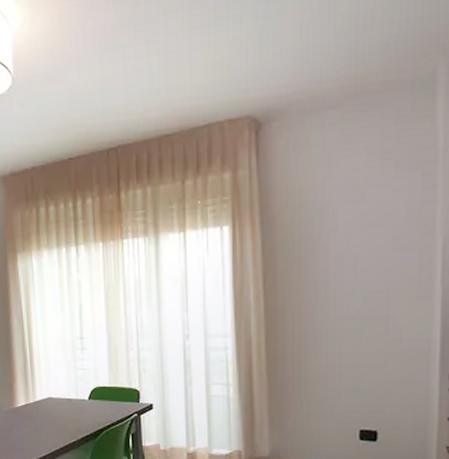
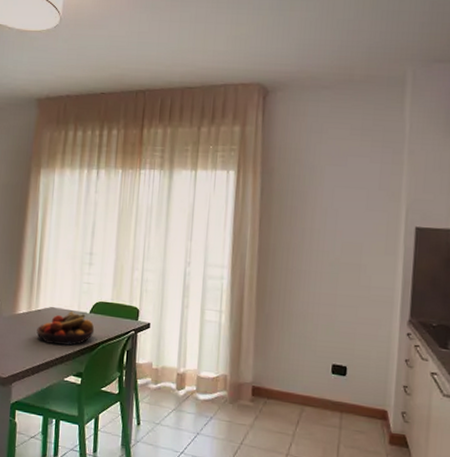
fruit bowl: none [38,400,96,434] -> present [36,311,95,346]

